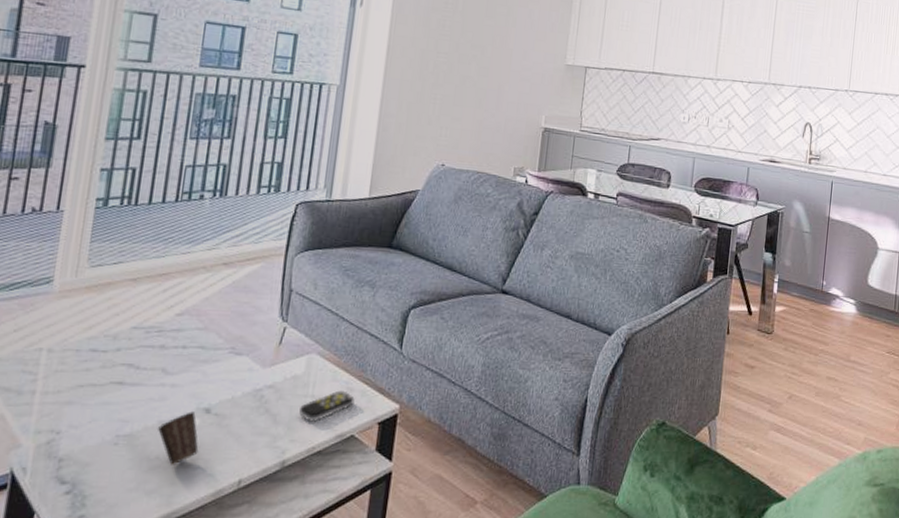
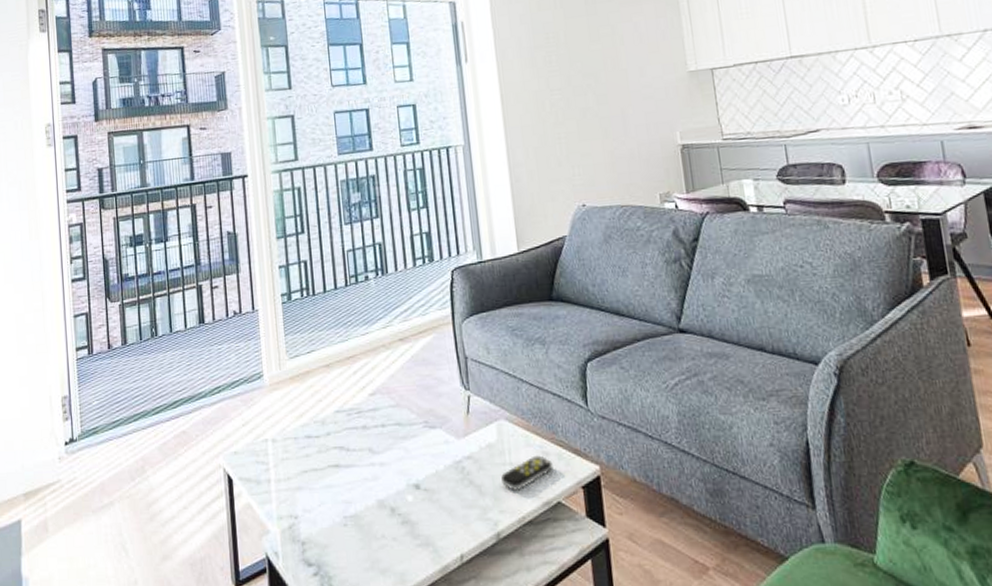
mug: present [158,412,199,465] -> none [378,489,418,543]

